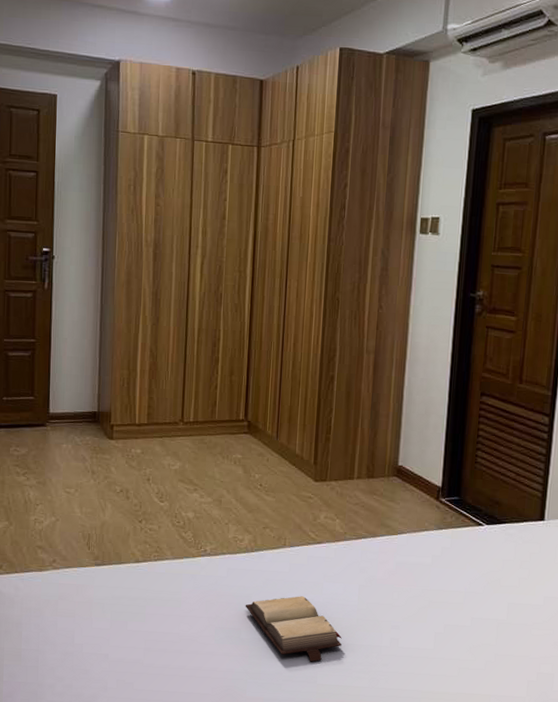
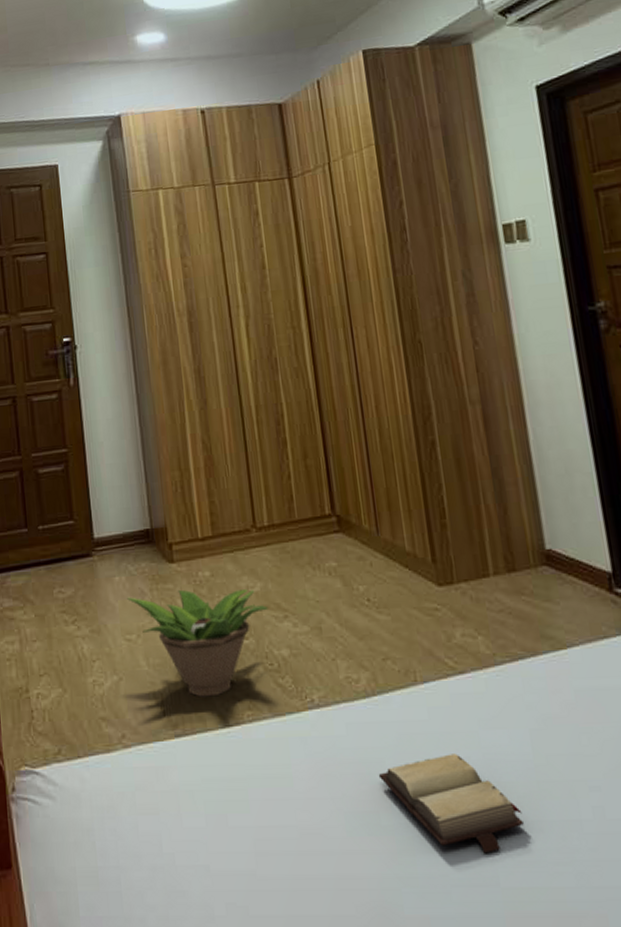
decorative plant: none [71,460,183,540] -> present [127,588,268,697]

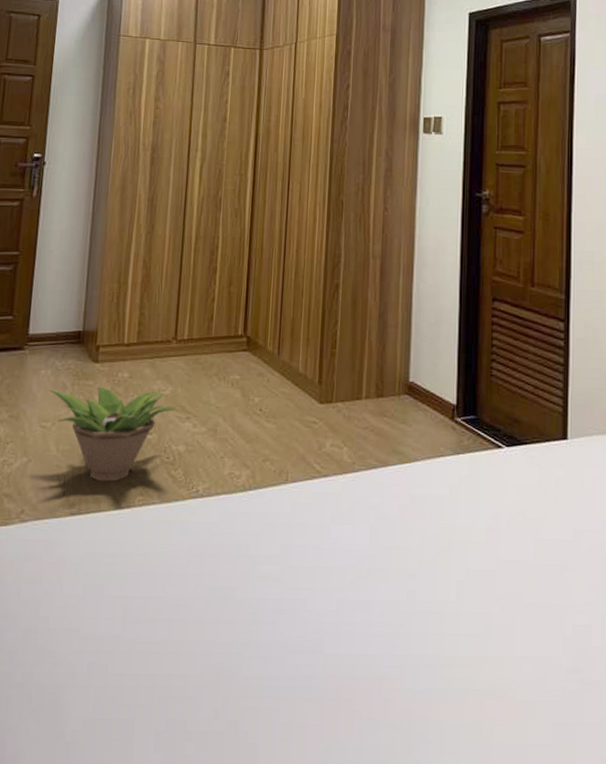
hardback book: present [378,754,524,854] -> none [241,542,352,626]

